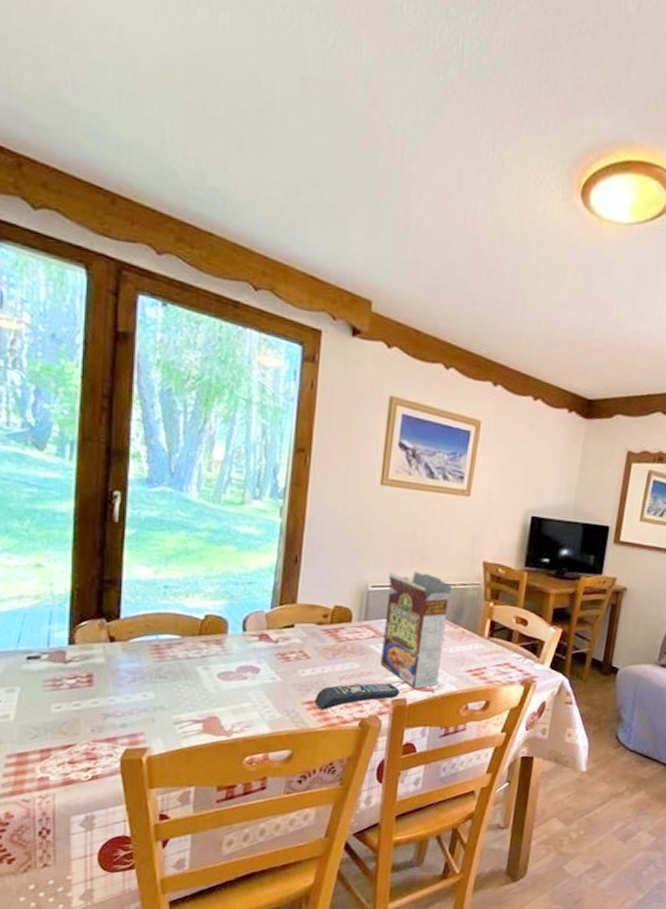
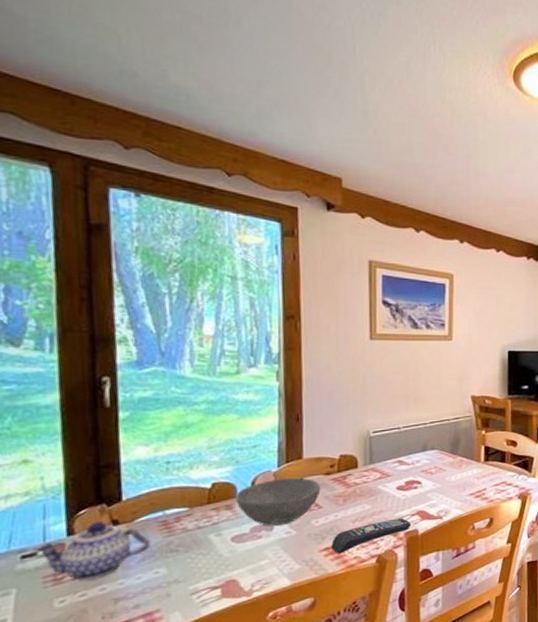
teapot: none [38,635,143,692] -> present [33,521,151,581]
bowl: none [225,620,311,670] -> present [235,478,321,526]
cereal box: present [381,572,453,689] -> none [388,413,447,519]

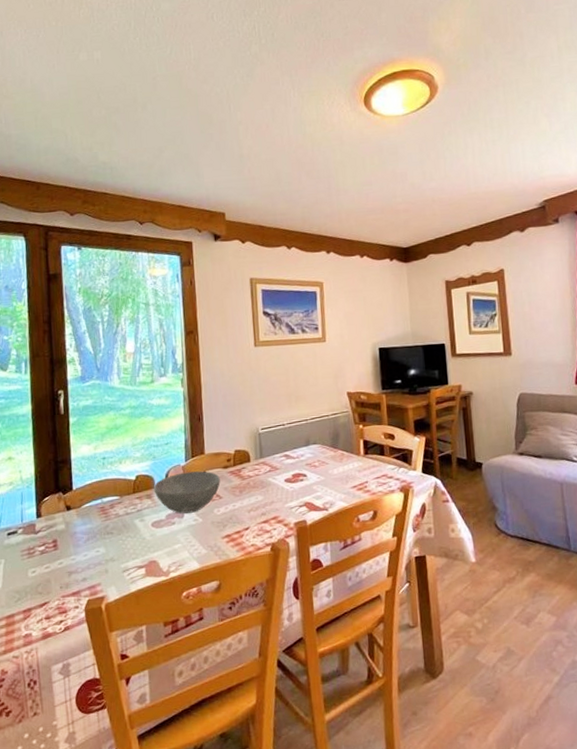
teapot: present [33,521,151,581] -> none [15,507,94,556]
remote control: present [331,518,412,554] -> none [231,509,300,541]

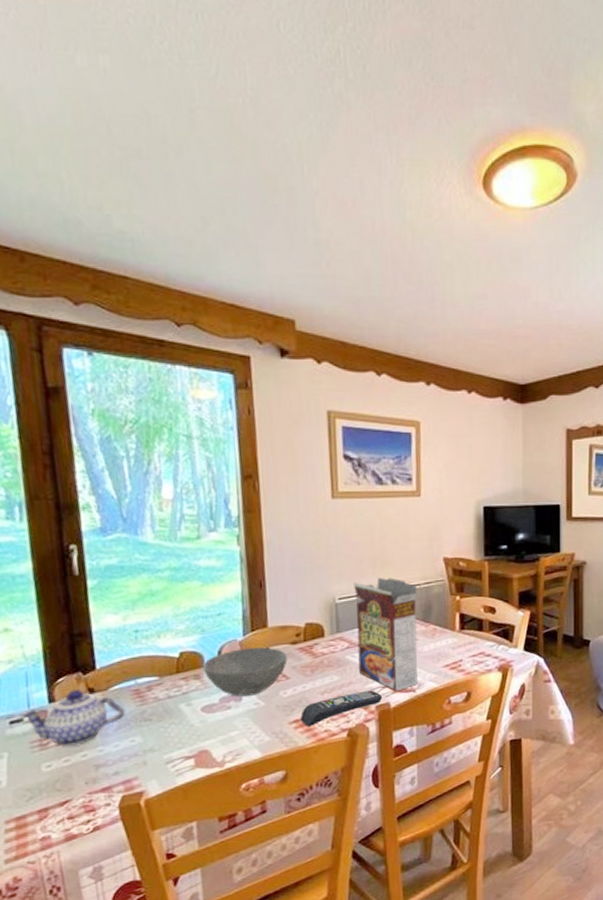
teapot: none [15,507,94,556] -> present [19,689,126,747]
remote control: none [231,509,300,541] -> present [300,690,383,727]
cereal box: none [273,410,330,511] -> present [354,577,418,692]

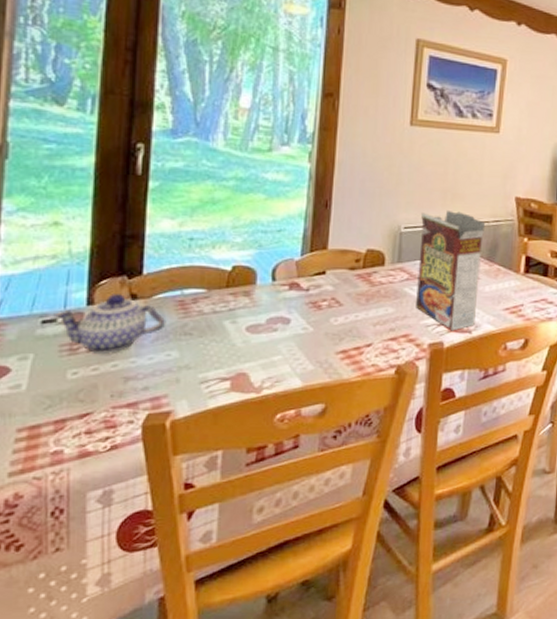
bowl: present [202,647,288,697] -> none [254,269,343,319]
remote control: present [300,690,383,727] -> none [348,326,437,359]

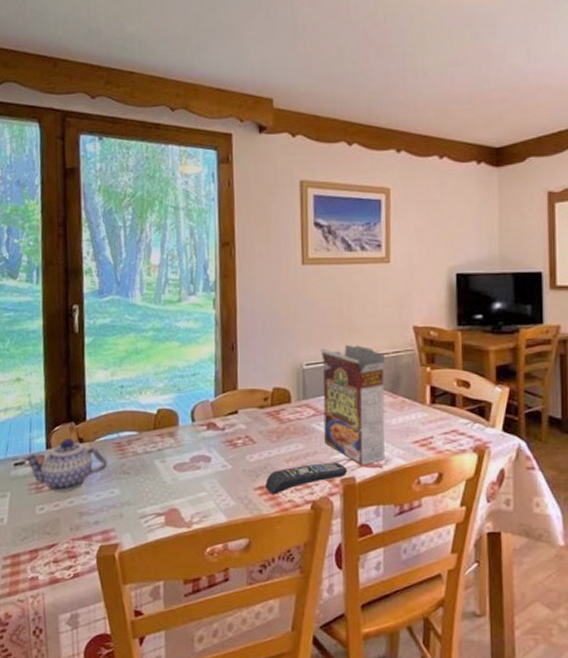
remote control: none [348,326,437,359] -> present [265,462,348,495]

